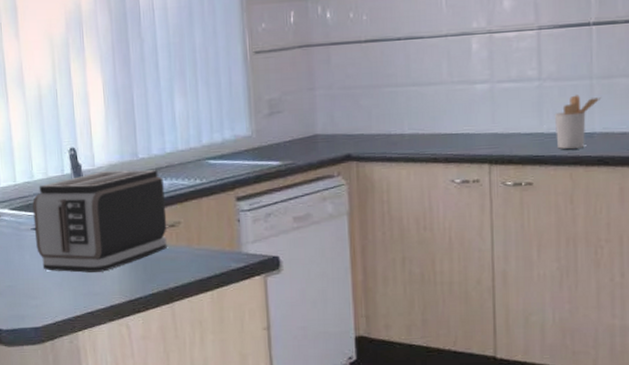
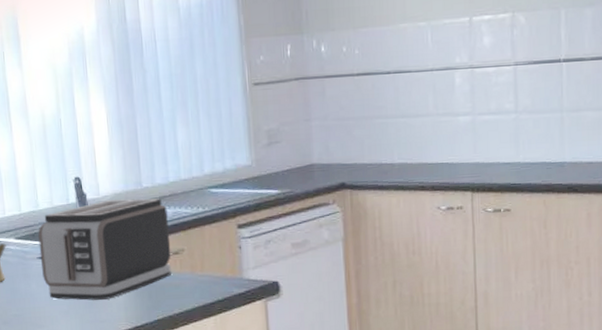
utensil holder: present [554,95,602,149] -> none [529,127,571,177]

